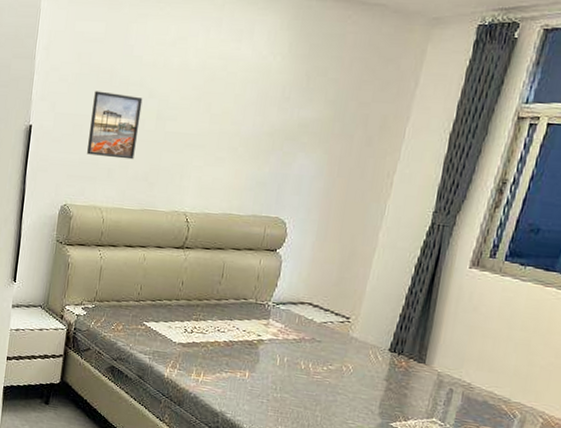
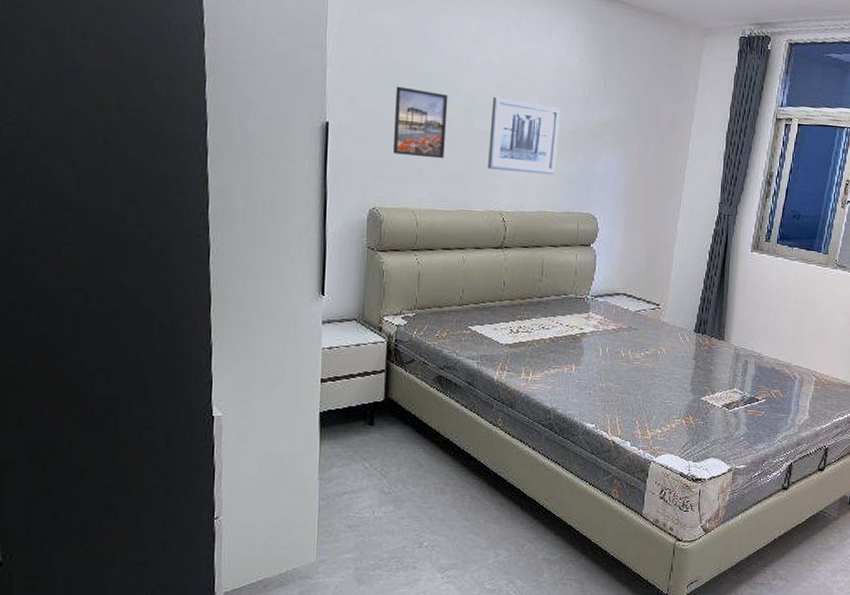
wall art: none [176,98,256,177] -> present [488,96,560,175]

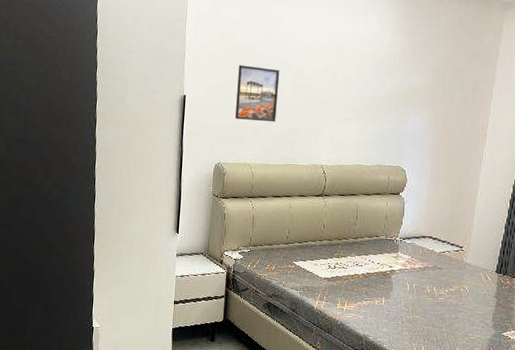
wall art: present [488,96,560,175] -> none [312,70,374,134]

